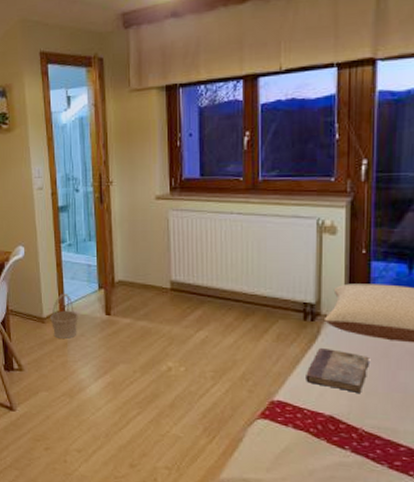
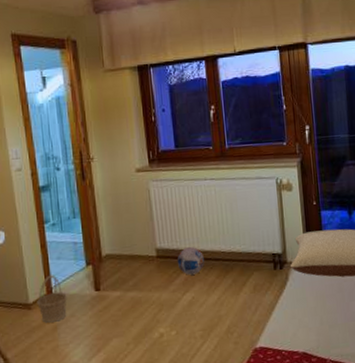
ball: none [192,283,224,313] -> present [177,246,205,275]
book: present [306,347,369,393] -> none [280,291,329,328]

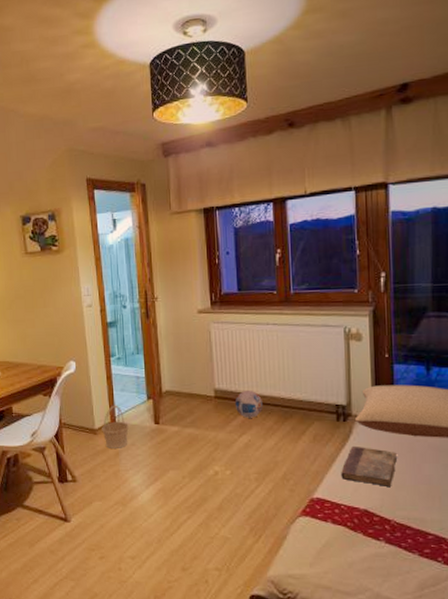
book: none [280,291,329,328] -> present [341,445,397,486]

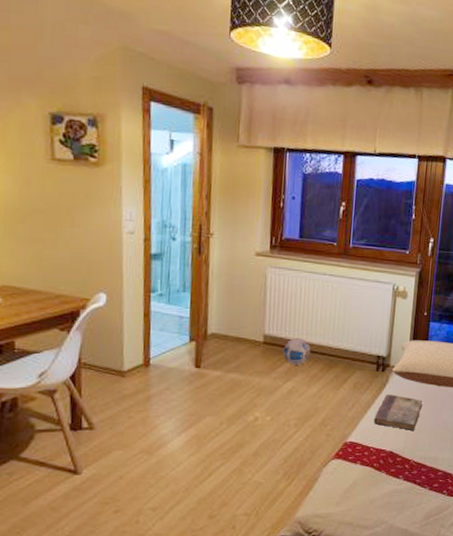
basket: present [102,405,129,448] -> none [132,345,165,393]

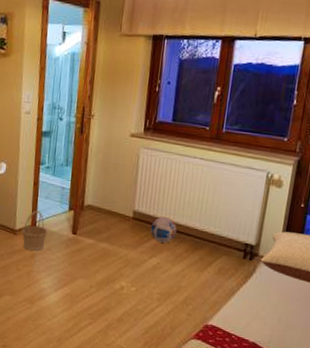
basket: none [132,345,165,393] -> present [22,210,48,251]
book: present [374,394,422,430] -> none [237,283,293,326]

